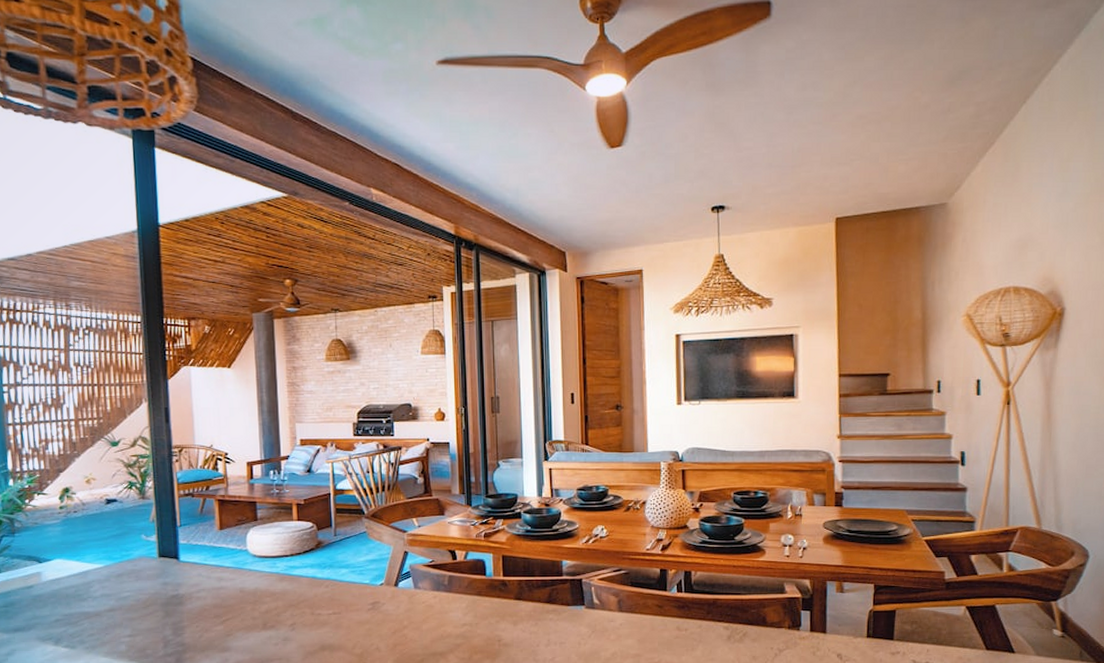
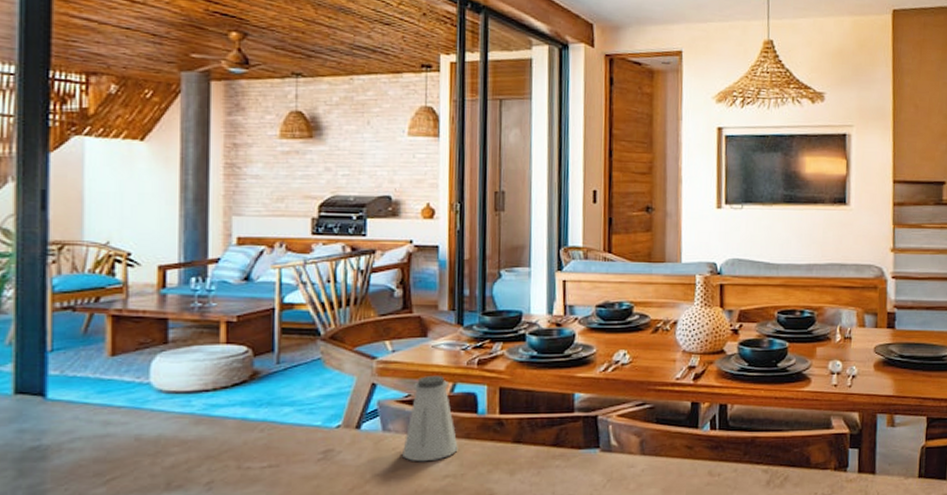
saltshaker: none [430,545,472,613] -> present [402,374,458,462]

